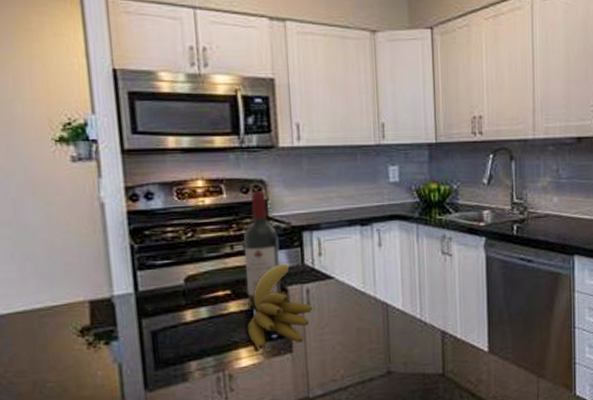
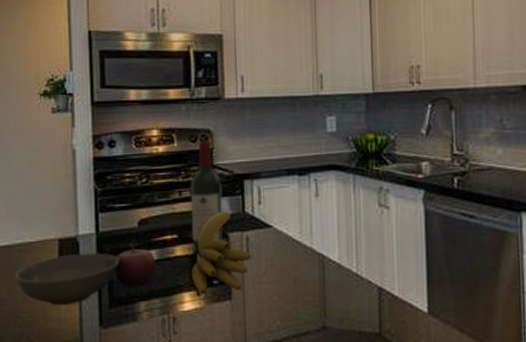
bowl: none [36,313,165,372] -> present [15,253,120,305]
fruit: none [159,302,208,346] -> present [114,244,156,286]

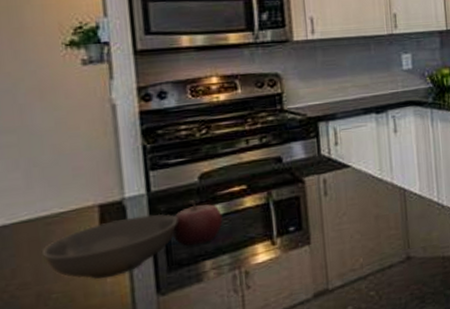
wine bottle: present [190,140,223,254] -> none [258,84,298,202]
banana: present [192,210,251,294] -> none [264,154,329,243]

